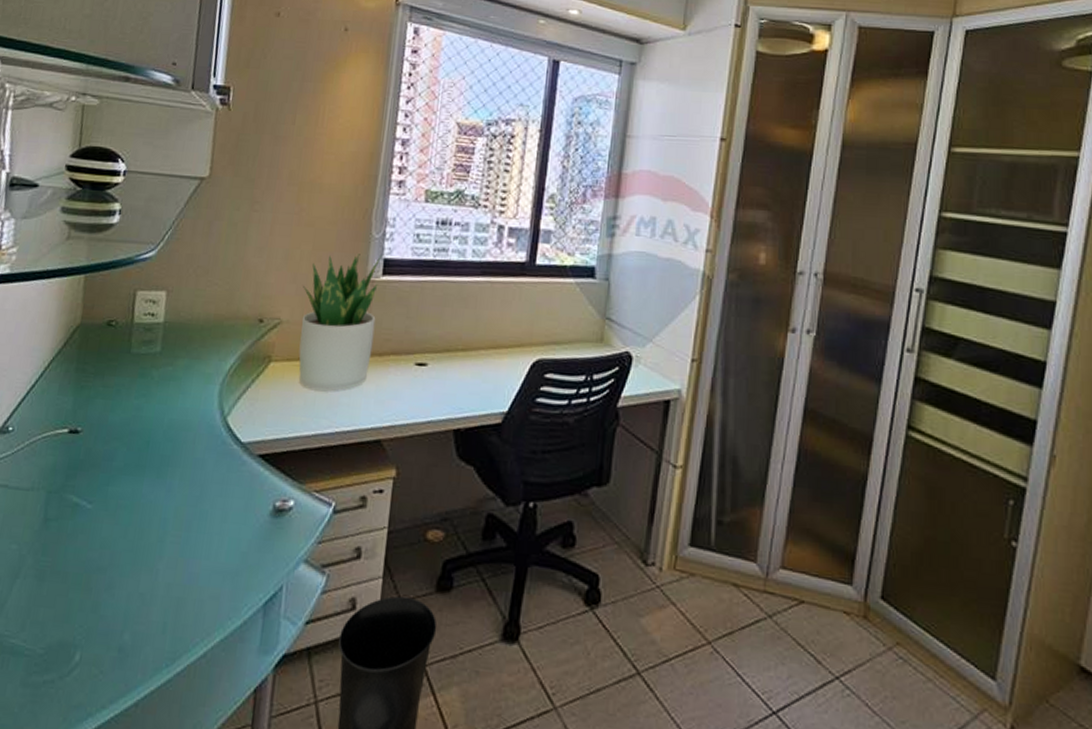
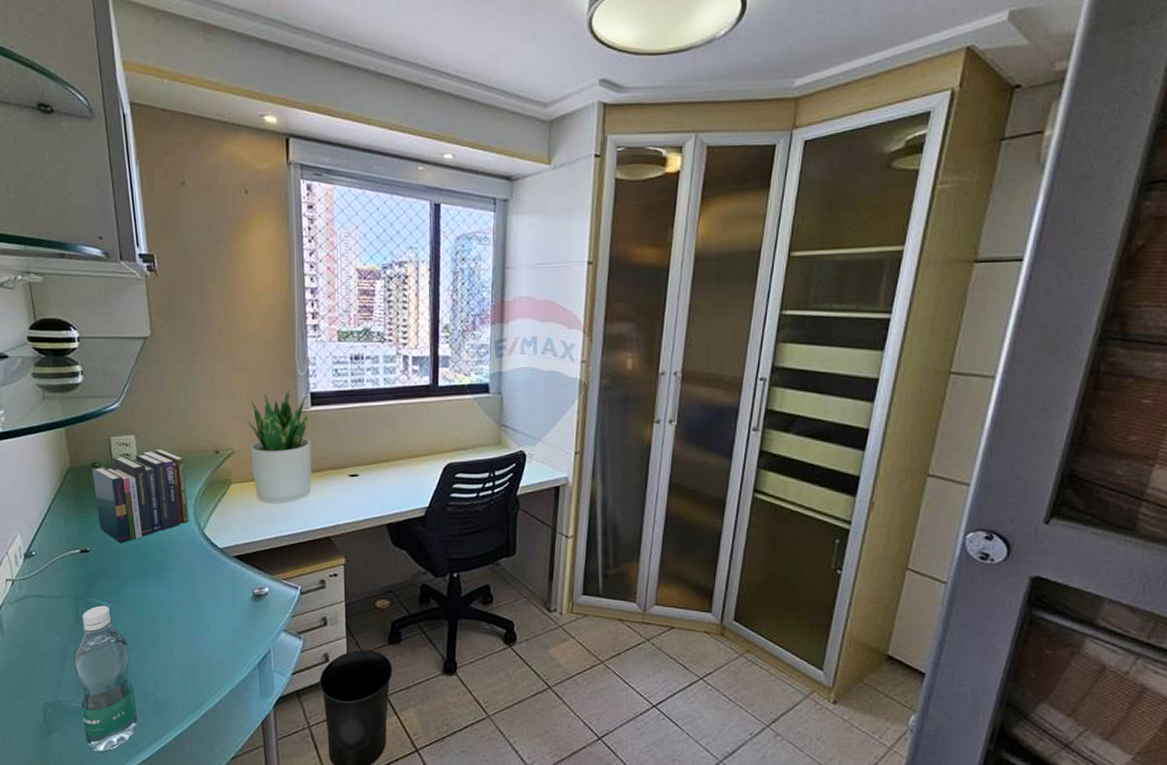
bottle: none [17,505,102,715] -> present [74,605,137,752]
books: none [99,311,219,426] -> present [91,450,189,544]

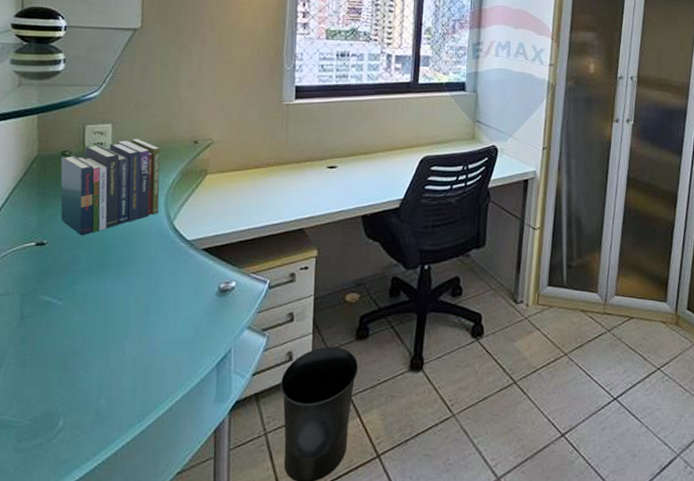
bottle: present [74,605,137,752] -> none [10,303,76,472]
planter: present [247,389,312,504] -> none [229,82,293,195]

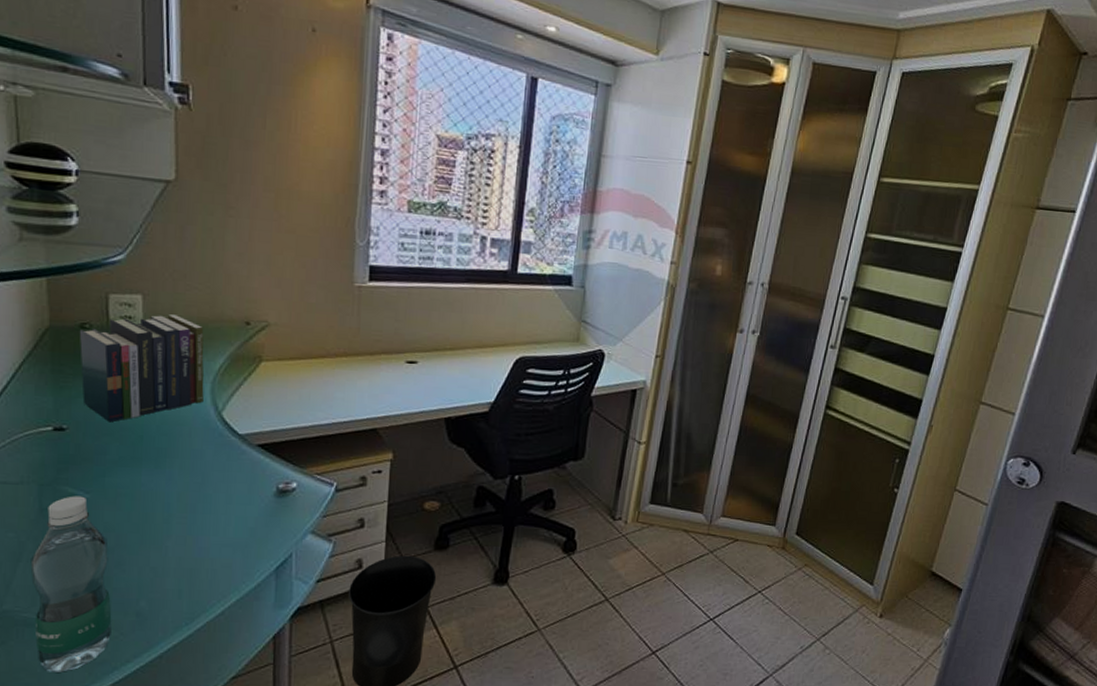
bottle: none [10,303,76,472] -> present [30,496,112,672]

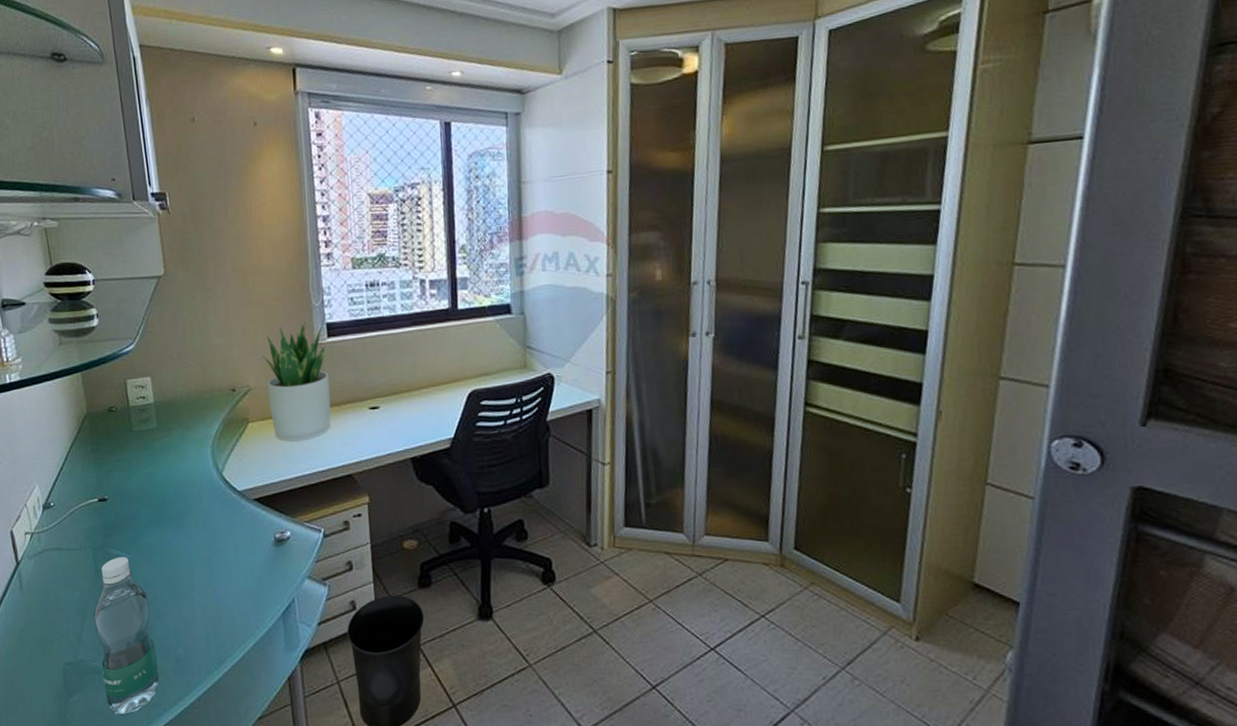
books: present [79,314,204,423] -> none [108,390,207,490]
planter: none [289,261,367,388] -> present [263,319,331,442]

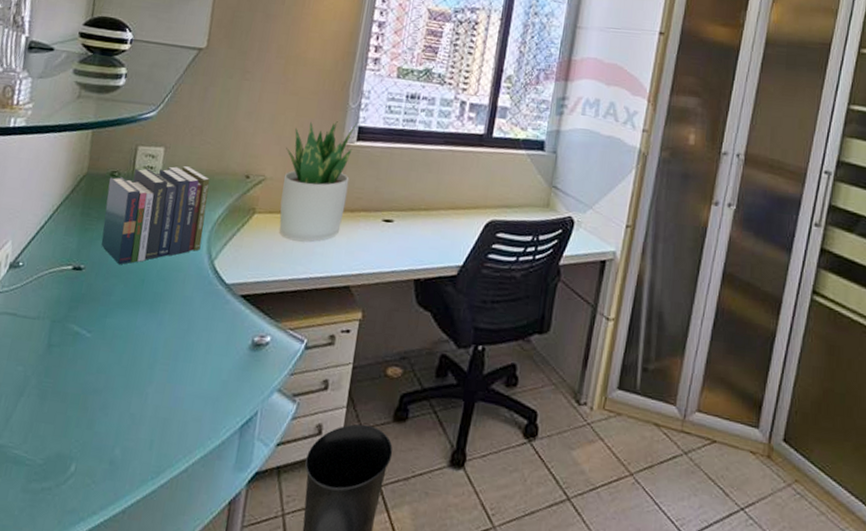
bottle: present [93,557,159,714] -> none [18,334,98,518]
books: none [108,390,207,490] -> present [101,166,210,265]

